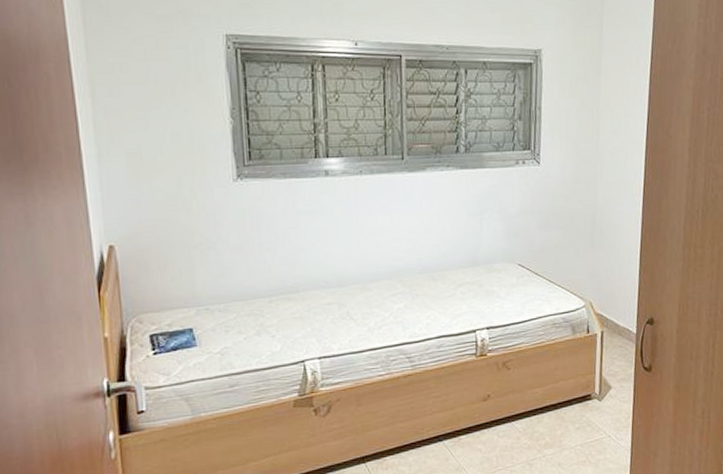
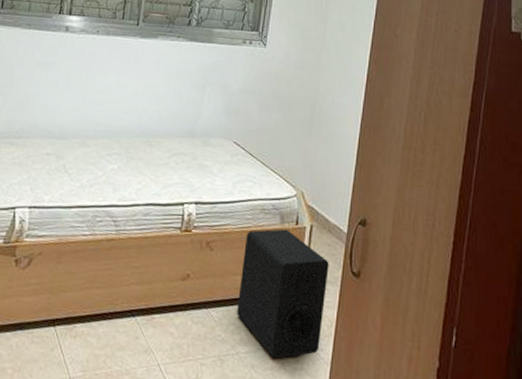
speaker: none [539,339,622,454] -> present [237,229,329,359]

